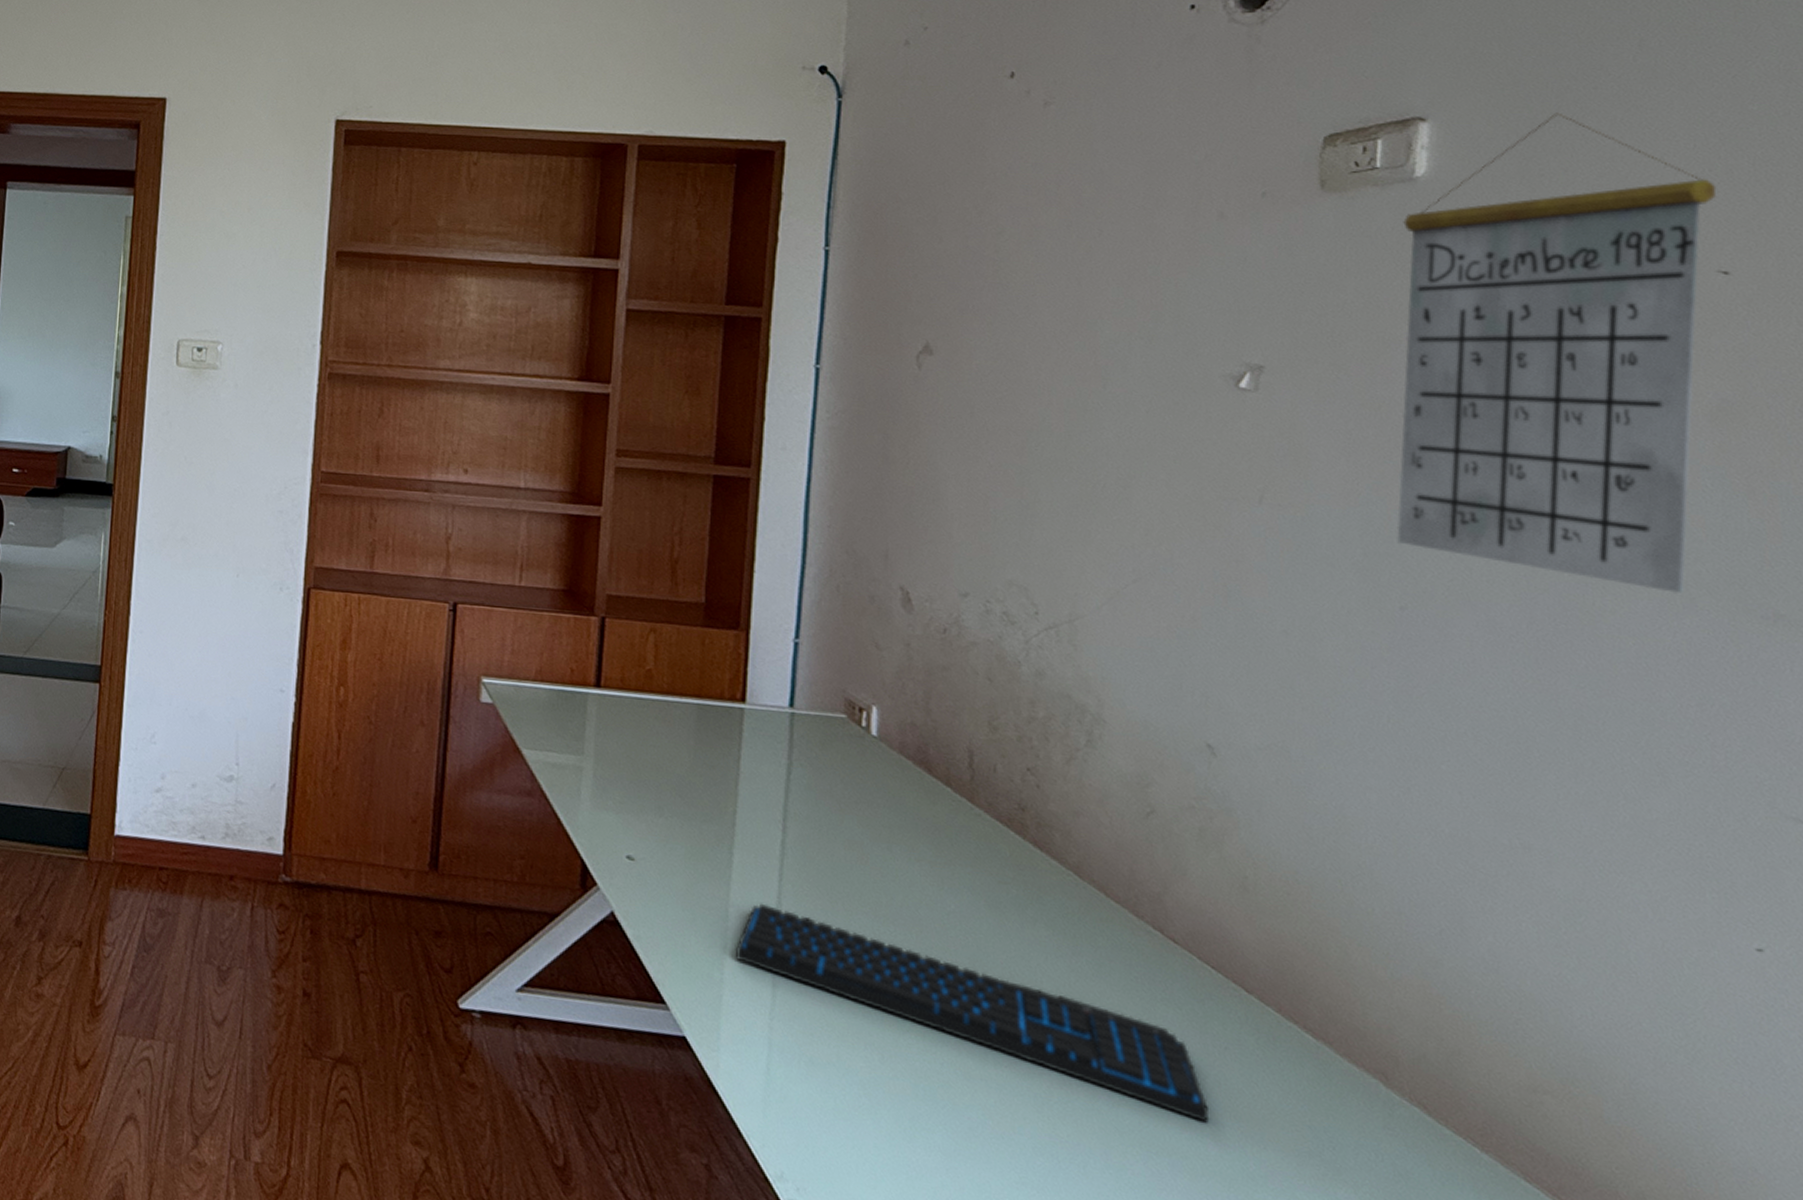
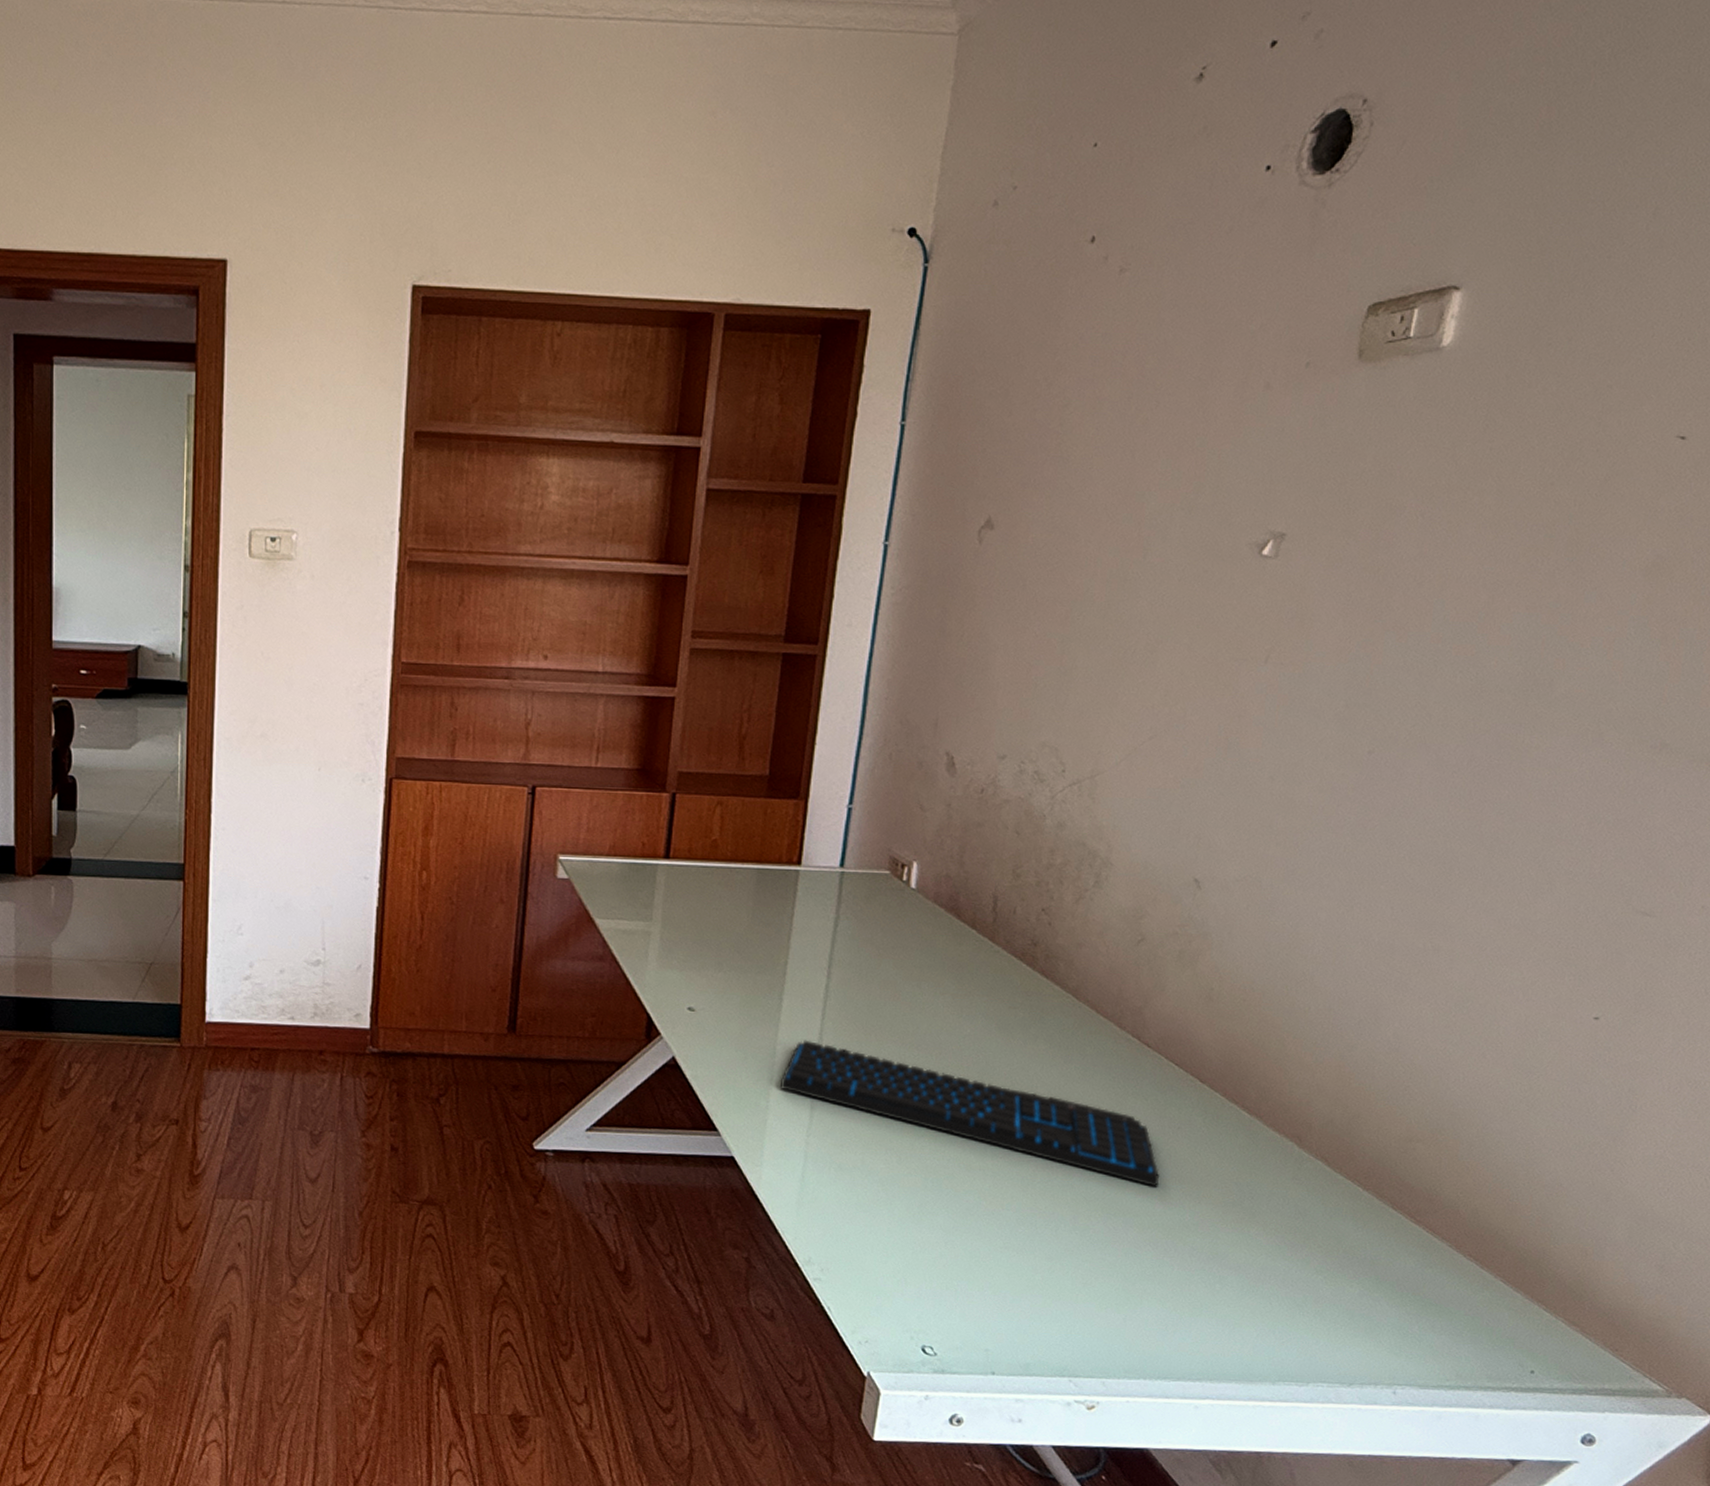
calendar: present [1396,112,1717,593] -> none [1375,281,1691,729]

